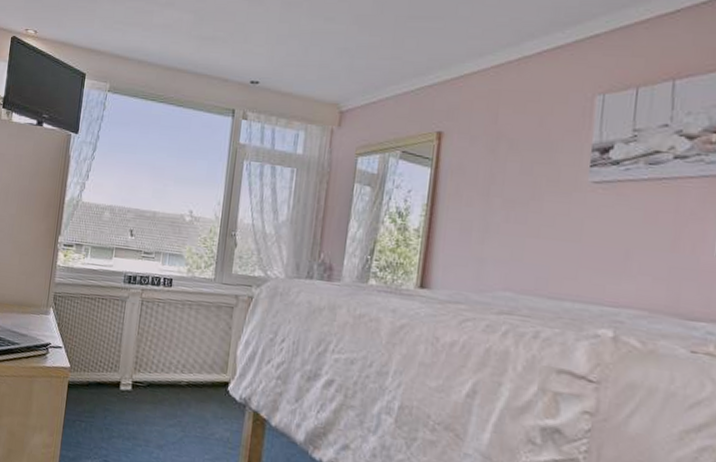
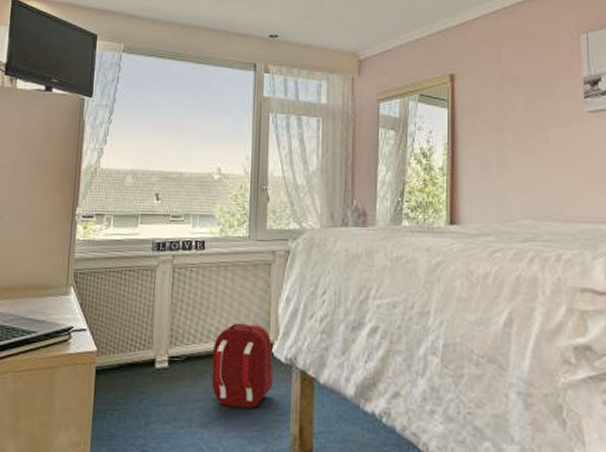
backpack: none [169,358,229,439] -> present [212,322,273,408]

